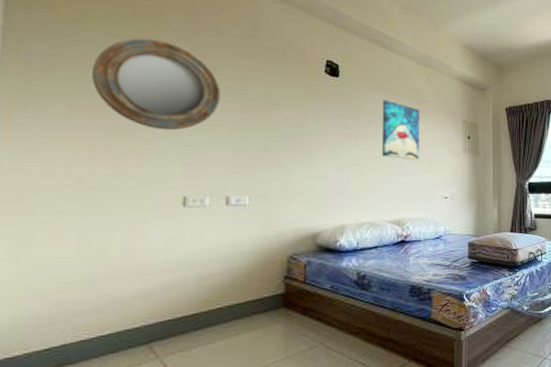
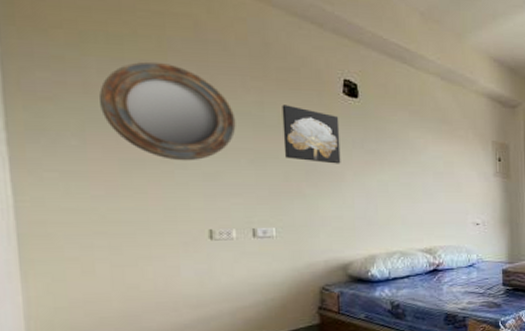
wall art: none [264,81,319,137] -> present [282,105,341,164]
wall art: present [381,100,420,161] -> none [406,121,448,186]

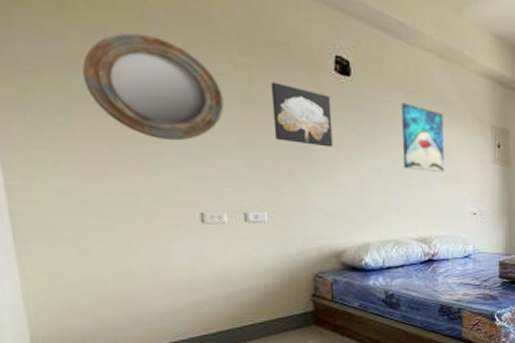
wall art: none [406,121,448,186] -> present [401,102,444,173]

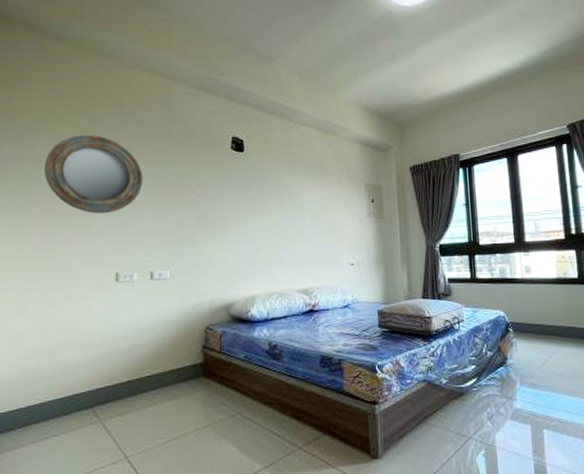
wall art: present [271,82,333,147] -> none [180,162,227,212]
wall art: present [401,102,444,173] -> none [285,169,323,228]

